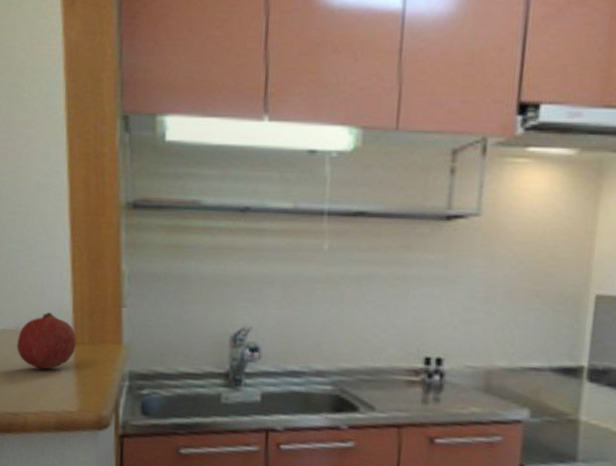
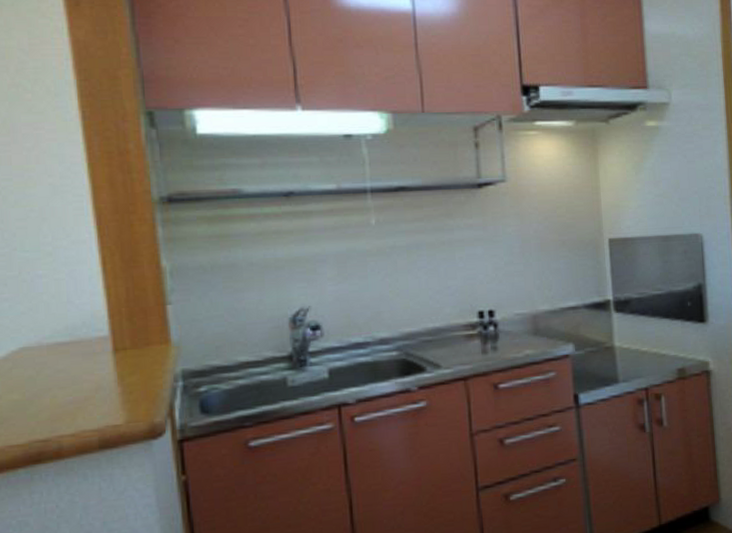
fruit: present [17,311,76,369] -> none [41,320,116,385]

